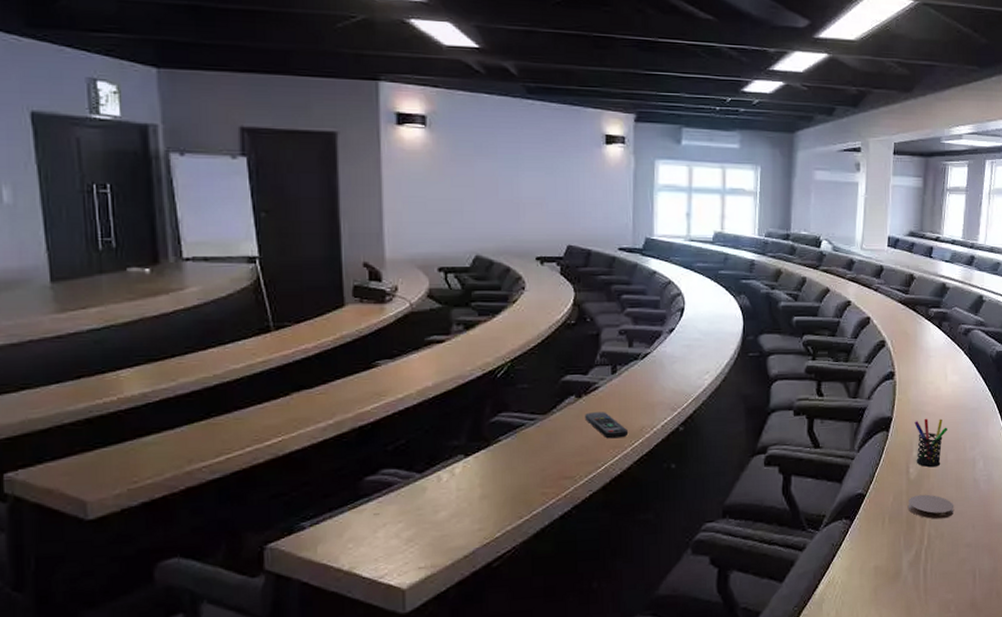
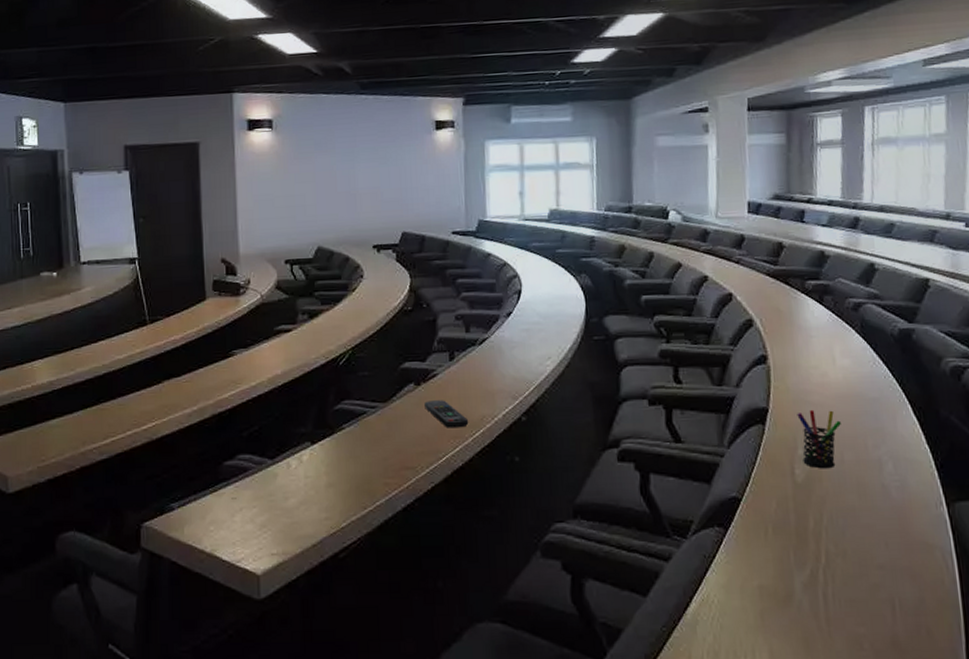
coaster: present [907,494,954,520] -> none [796,501,858,533]

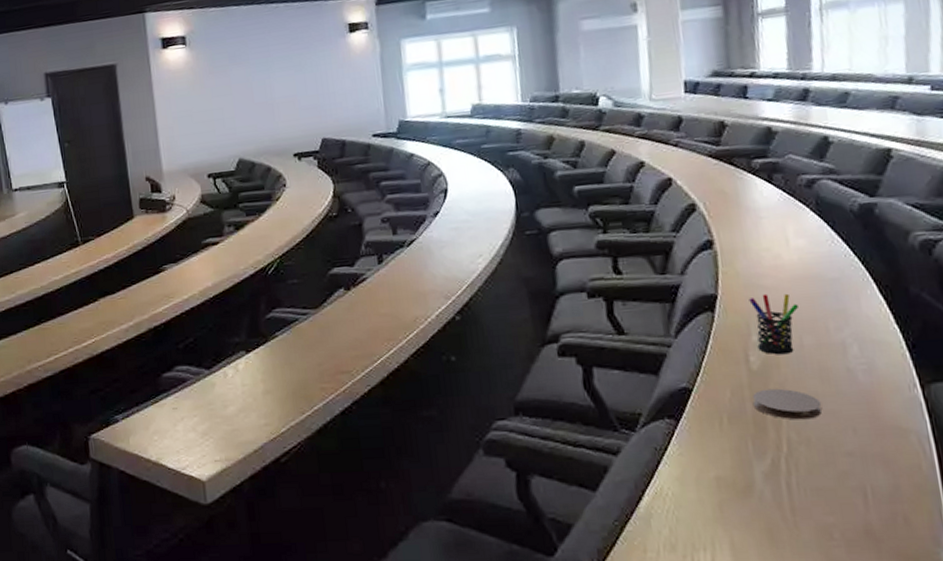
remote control: present [424,400,469,428] -> none [355,303,402,331]
coaster: none [796,501,858,533] -> present [752,388,822,420]

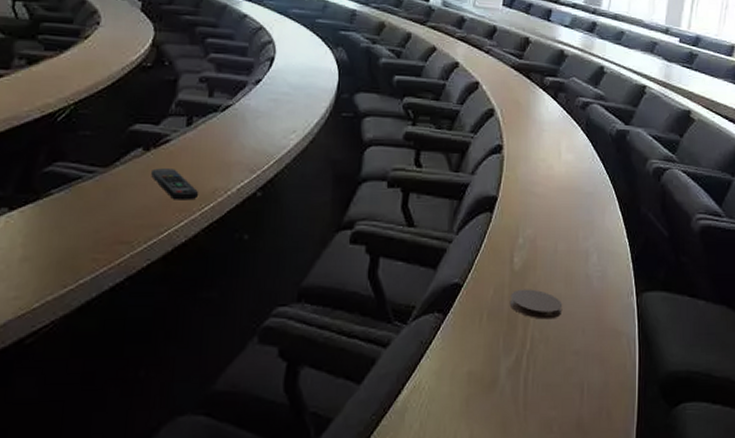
remote control: none [355,303,402,331] -> present [151,168,199,201]
pen holder: present [748,293,798,355] -> none [522,200,559,258]

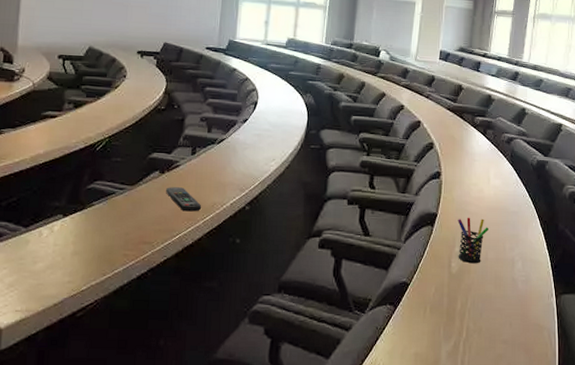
coaster: present [509,289,563,320] -> none [448,288,493,314]
pen holder: none [522,200,559,258] -> present [458,217,488,264]

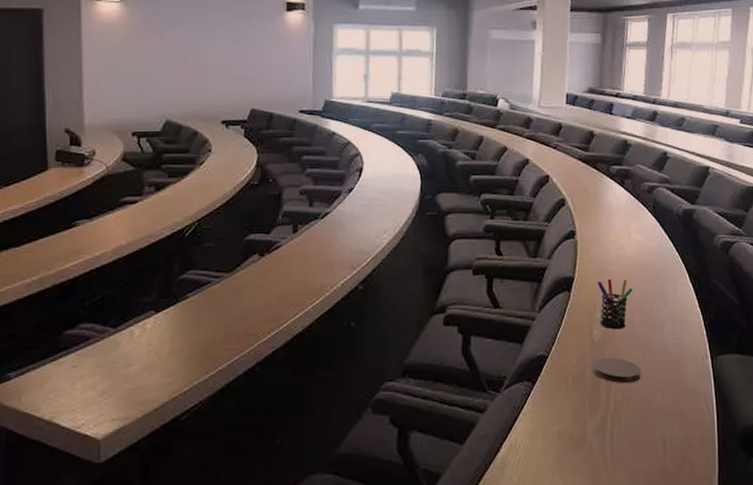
remote control: present [166,187,202,212] -> none [268,270,310,297]
coaster: none [448,288,493,314] -> present [592,357,642,384]

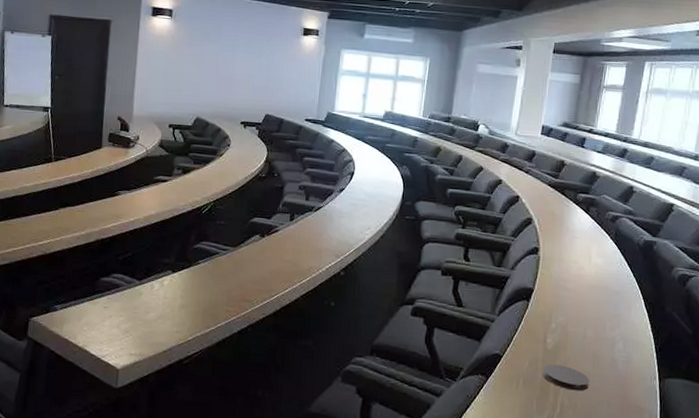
pen holder: present [597,278,632,330] -> none [554,294,588,341]

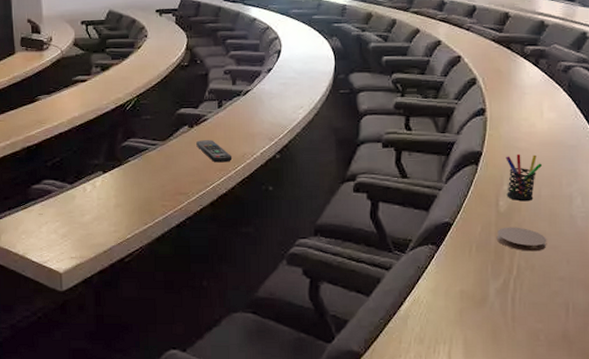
remote control: none [265,250,299,275] -> present [196,140,233,163]
pen holder: none [554,294,588,341] -> present [506,154,542,202]

